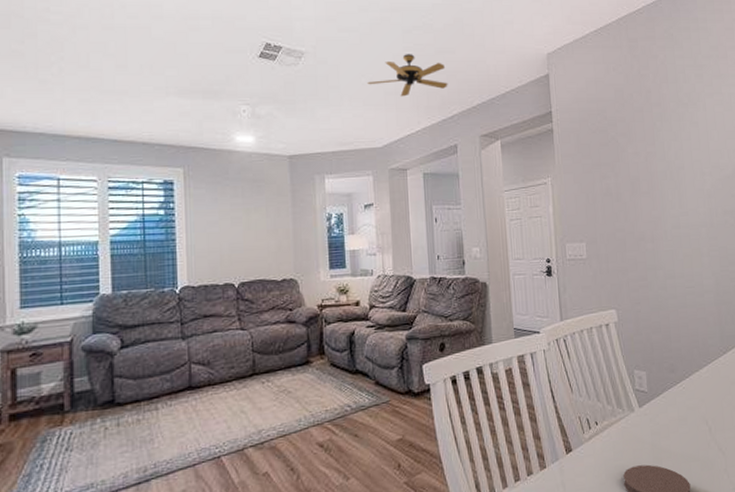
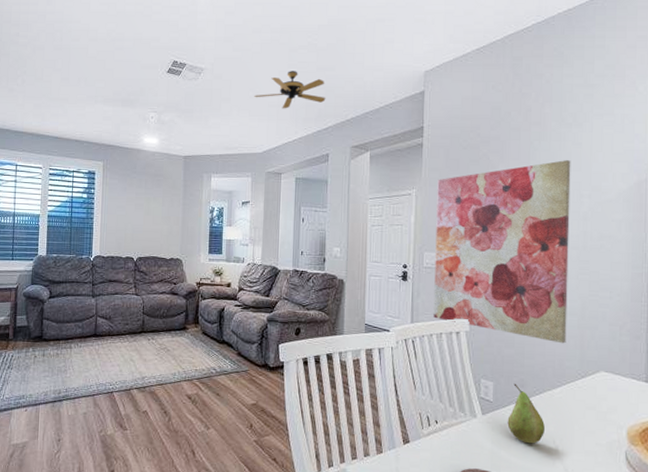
wall art: none [571,139,707,323] -> present [433,160,571,344]
fruit: none [663,369,698,430] -> present [507,383,545,444]

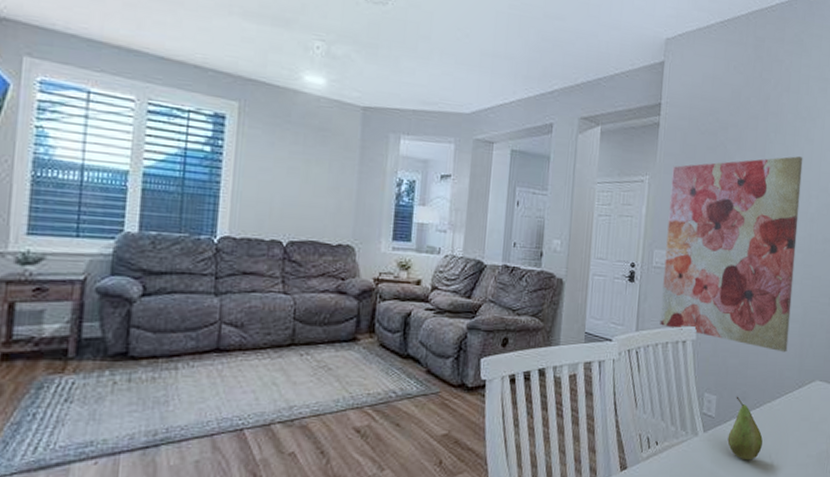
ceiling fan: present [254,71,326,109] -> none [463,12,553,61]

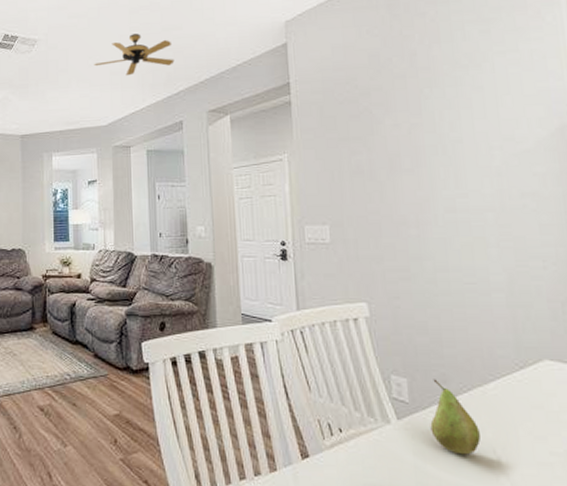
ceiling fan: none [463,12,553,61] -> present [94,33,175,76]
wall art: present [660,156,803,353] -> none [312,107,495,327]

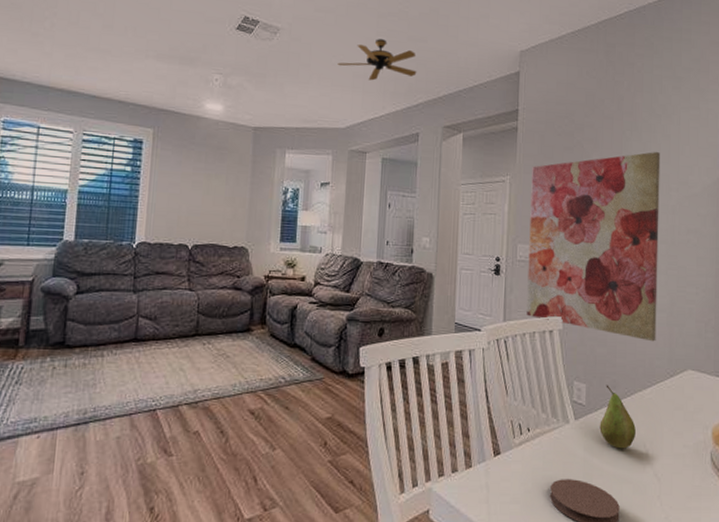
wall art: none [312,107,495,327] -> present [526,152,661,342]

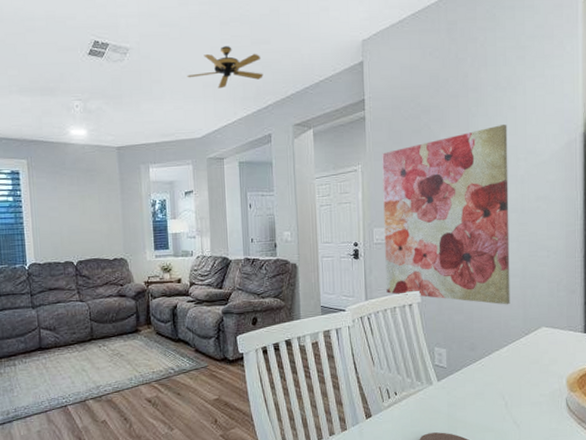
fruit: present [599,385,636,449] -> none [461,348,495,403]

